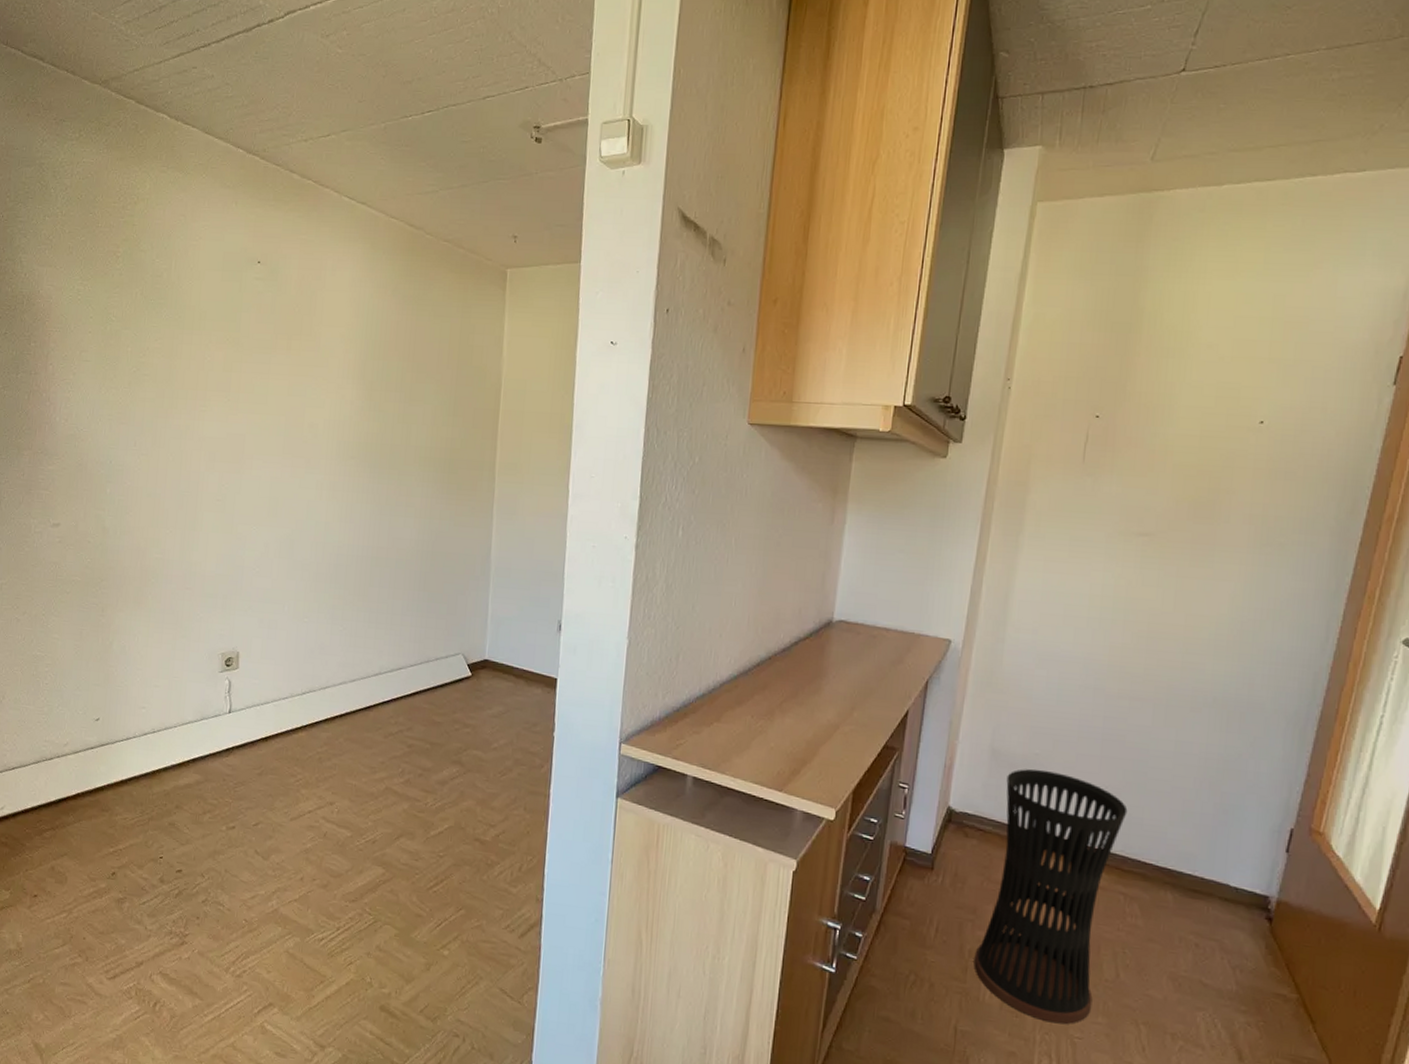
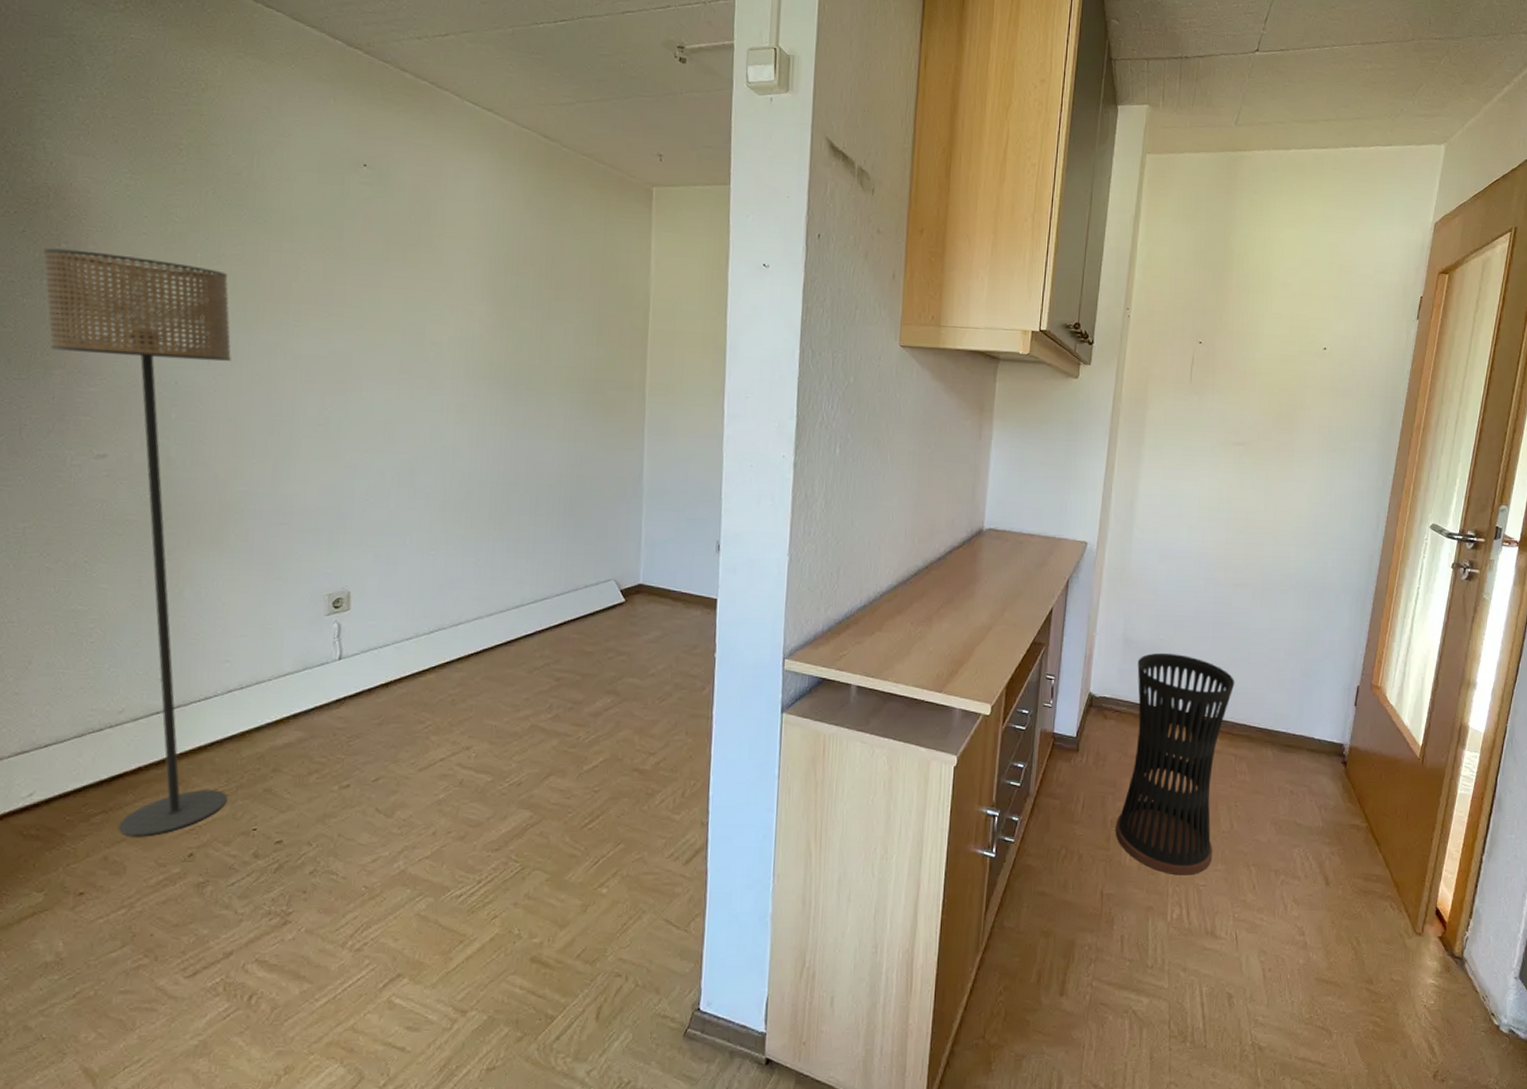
floor lamp: none [18,347,152,854] -> present [42,247,231,837]

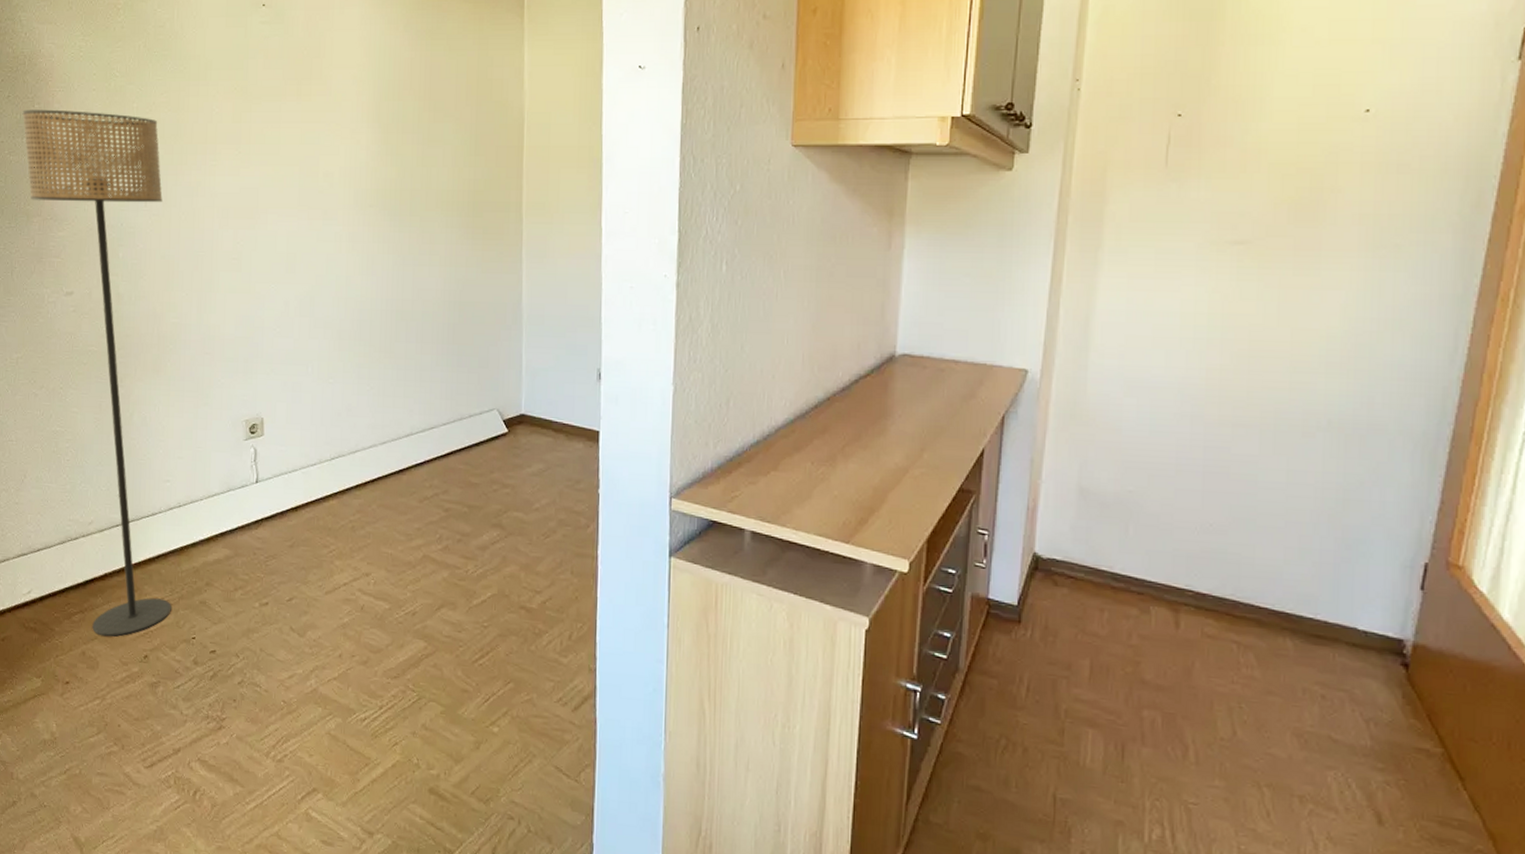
umbrella stand: present [1115,652,1235,876] -> none [1071,507,1236,789]

